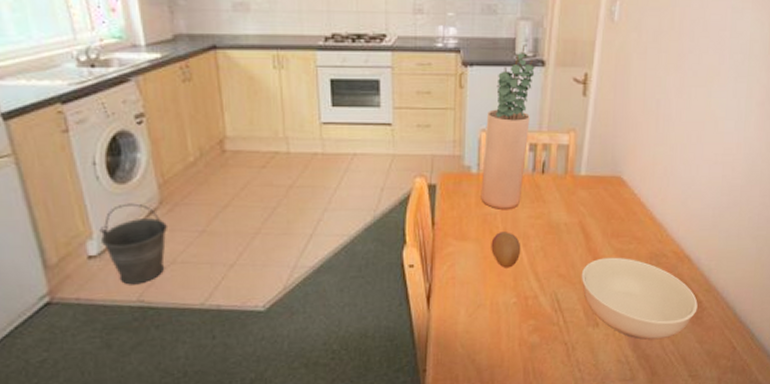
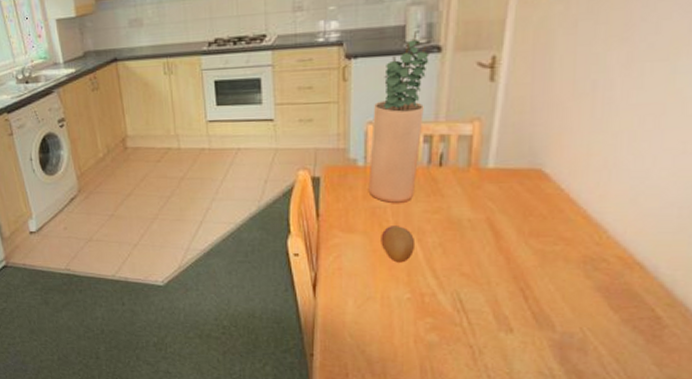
bucket: present [99,203,169,285] -> none [36,191,86,256]
bowl: present [581,257,698,340] -> none [489,258,655,356]

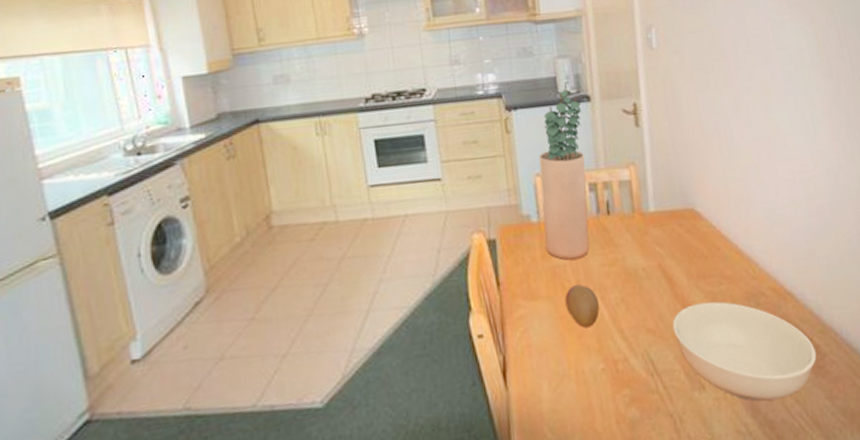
bowl: none [489,258,655,356] -> present [672,301,817,401]

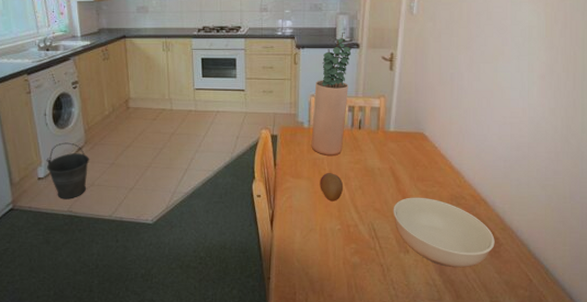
bucket: none [143,294,216,390] -> present [46,142,90,199]

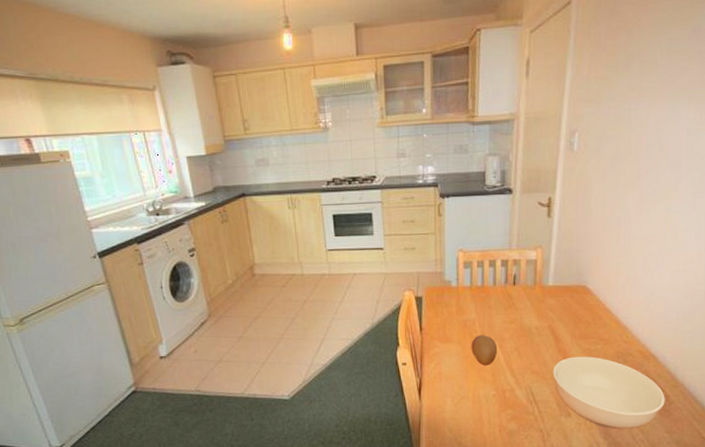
bucket: present [46,142,90,199] -> none [167,316,216,378]
vase: present [311,32,352,155] -> none [460,176,504,316]

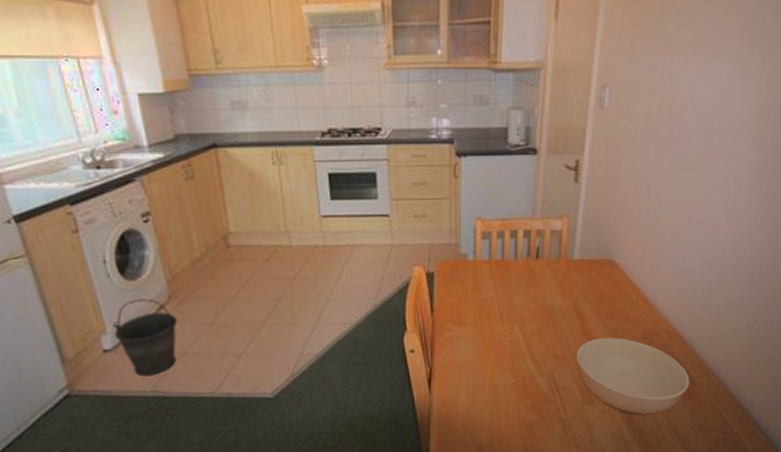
bucket: none [167,316,216,378] -> present [112,298,178,376]
fruit: present [471,335,498,366] -> none [488,316,518,351]

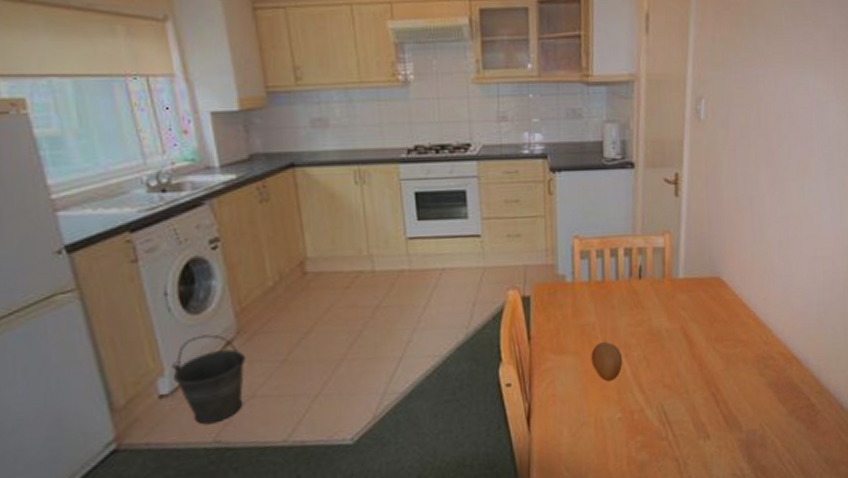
fruit: none [488,316,518,351] -> present [591,342,623,381]
bowl: present [576,337,690,416] -> none [687,362,811,450]

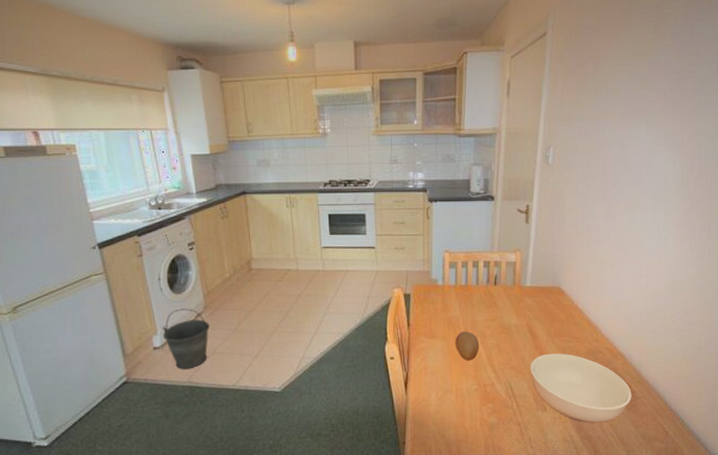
bowl: none [687,362,811,450] -> present [530,353,632,423]

